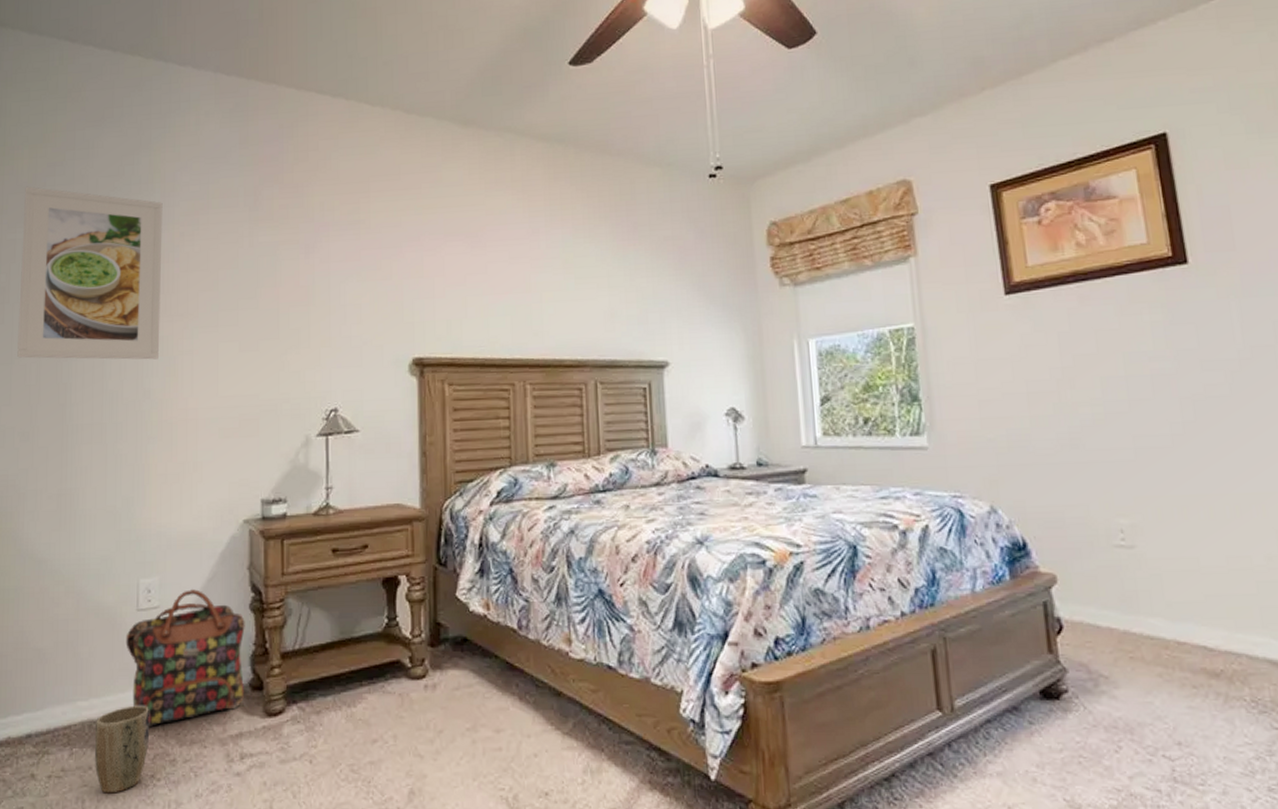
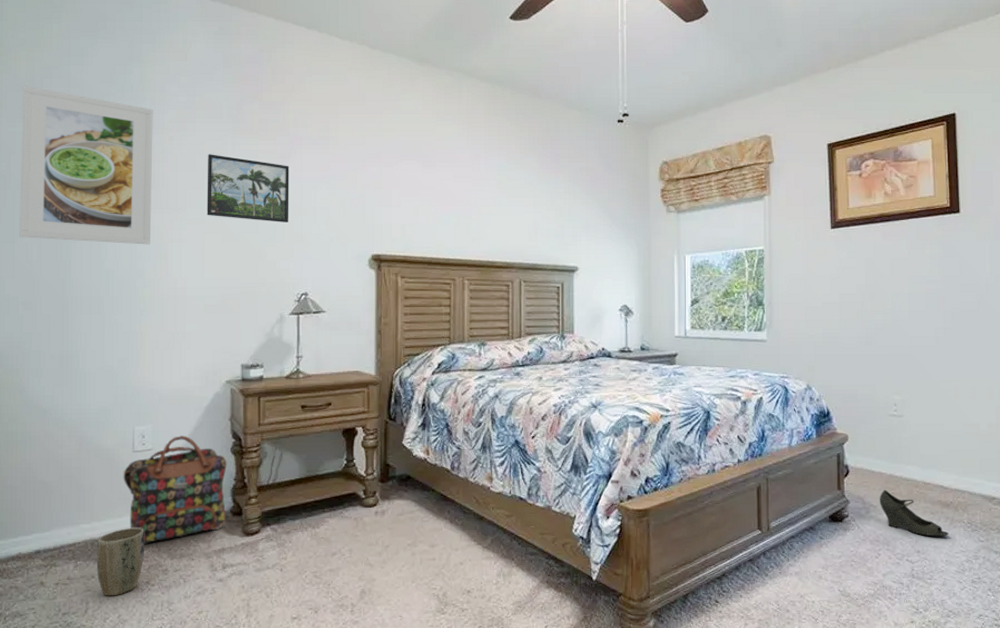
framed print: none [221,249,315,325] -> present [207,154,289,222]
shoe: none [1112,652,1225,722] -> present [880,489,950,537]

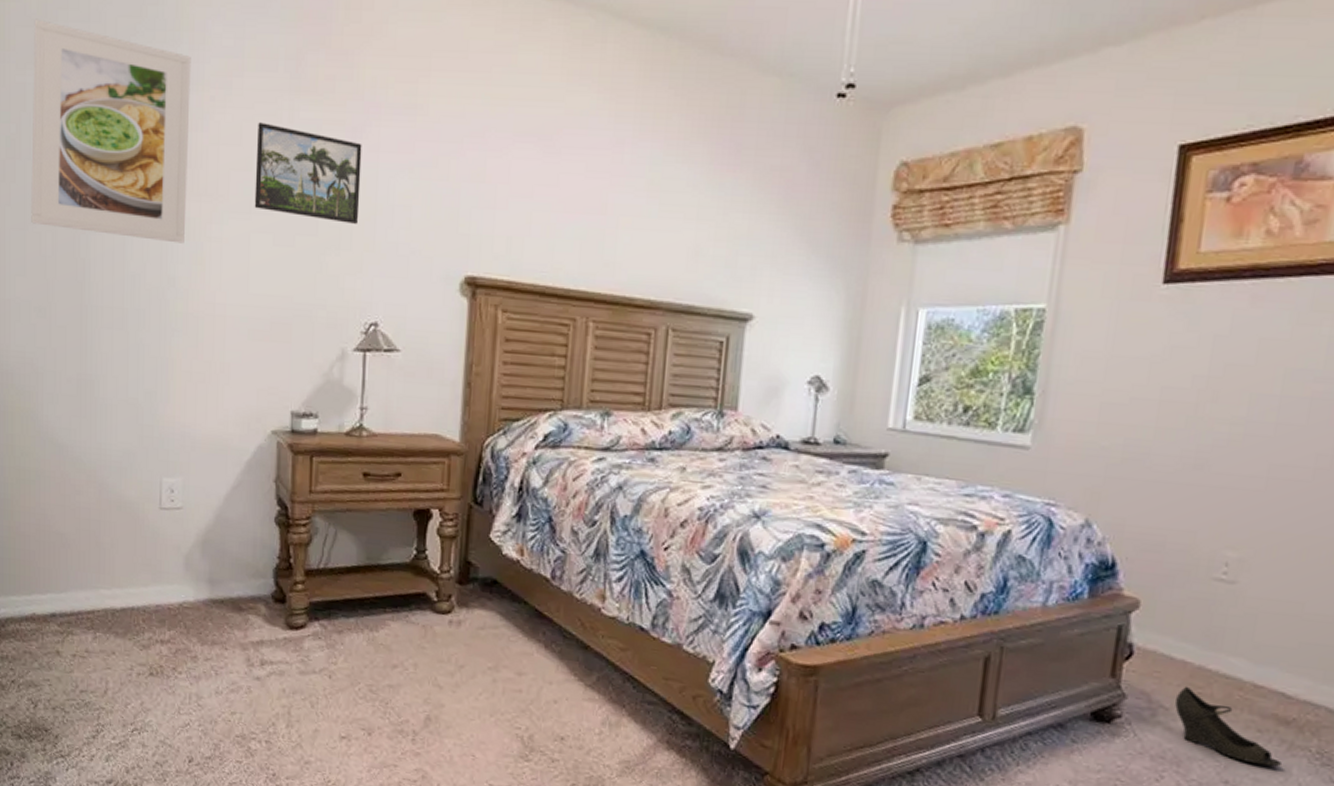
plant pot: present [96,527,145,596] -> none [117,600,172,680]
backpack: present [123,436,227,544] -> none [148,495,270,623]

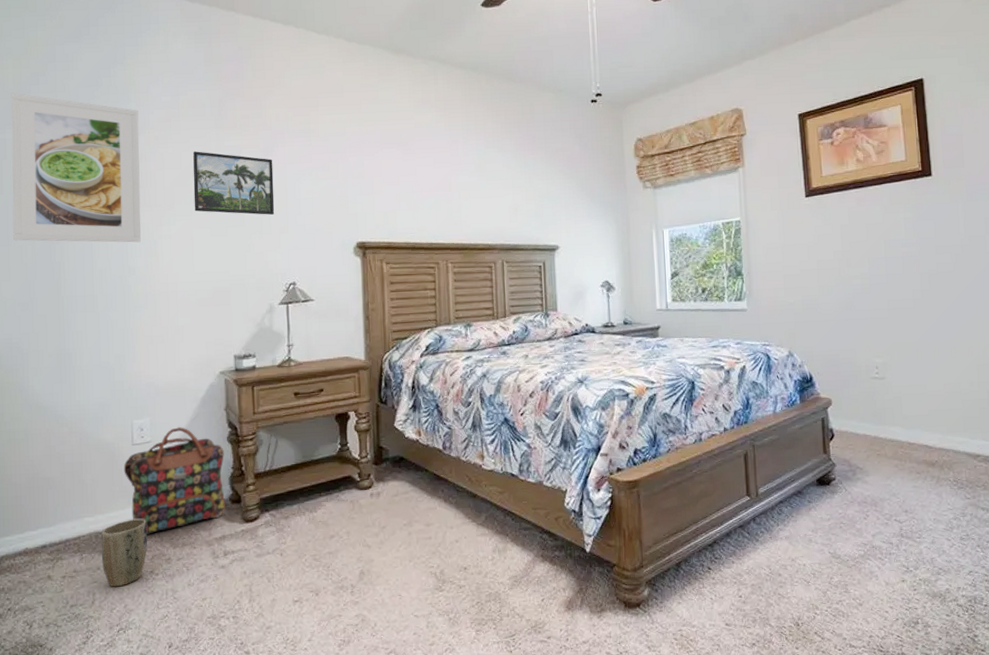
plant pot: none [117,600,172,680] -> present [101,518,148,587]
backpack: none [148,495,270,623] -> present [123,427,225,535]
shoe: present [1175,686,1283,767] -> none [865,451,936,496]

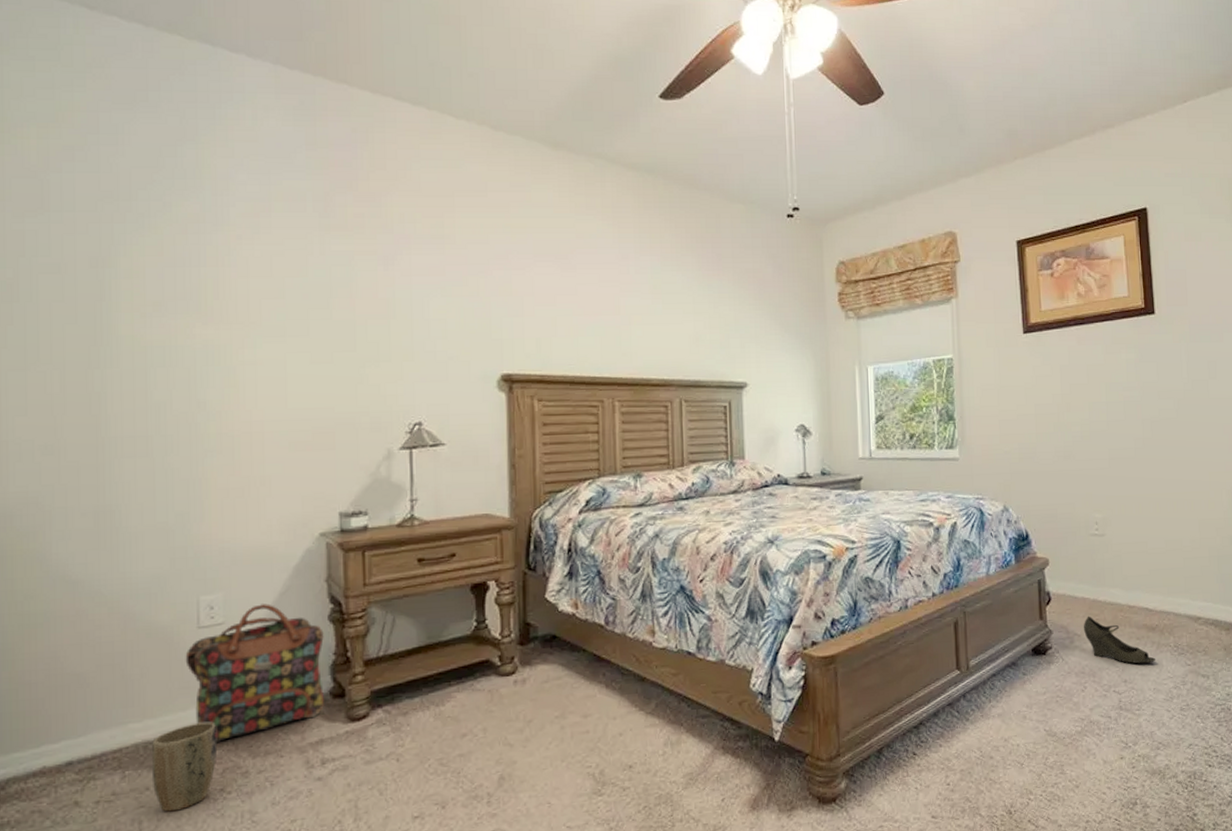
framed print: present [11,93,141,243] -> none [33,170,216,370]
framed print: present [193,151,275,215] -> none [288,256,396,338]
shoe: none [865,451,936,496] -> present [1084,616,1156,664]

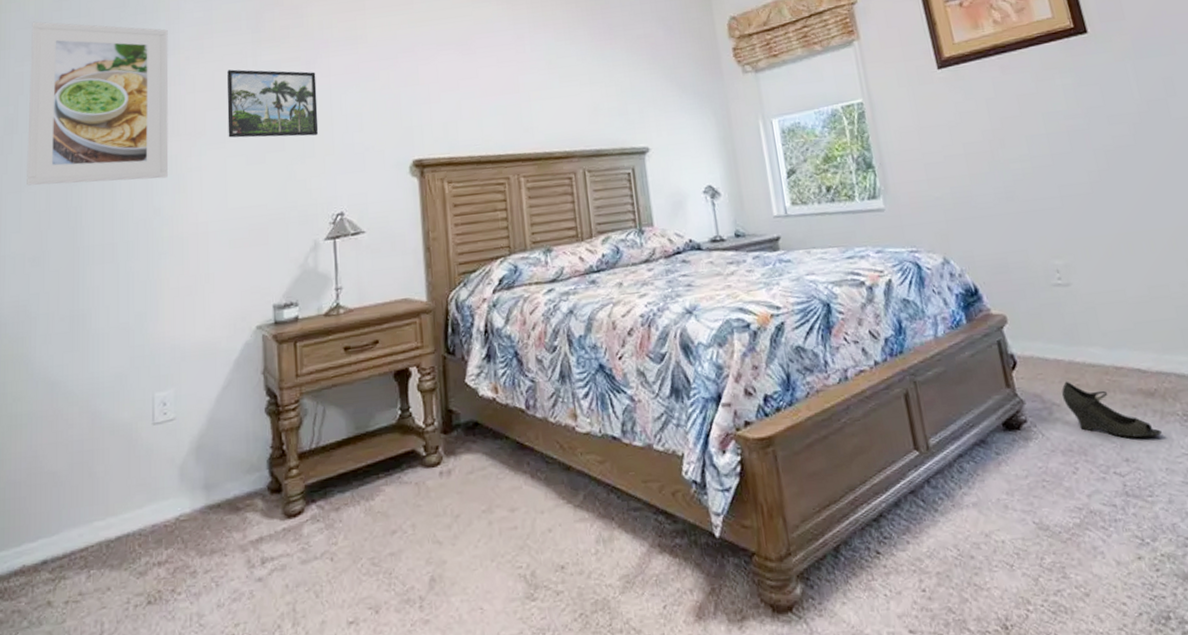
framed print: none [33,170,216,370] -> present [27,21,169,186]
plant pot: present [151,722,218,812] -> none [112,519,169,614]
backpack: present [185,603,324,742] -> none [142,398,263,540]
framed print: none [288,256,396,338] -> present [227,69,319,138]

